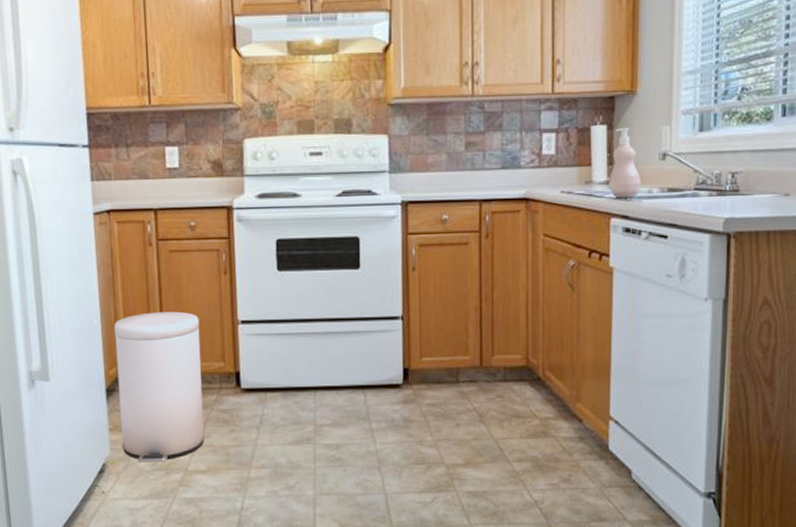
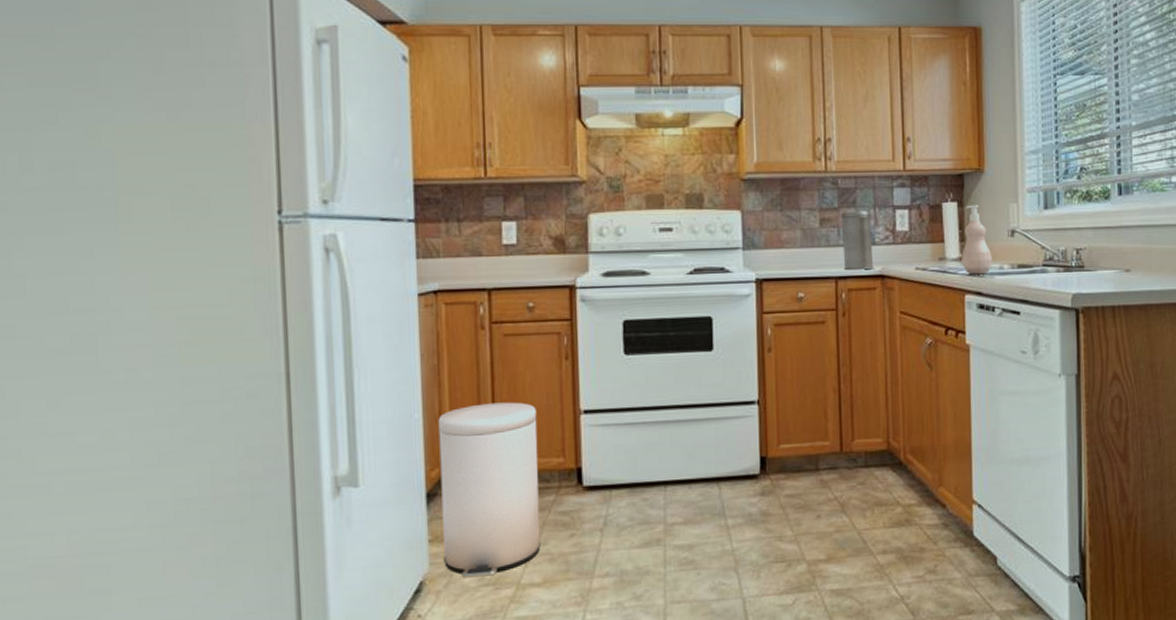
canister: none [486,134,518,194] -> present [840,210,874,271]

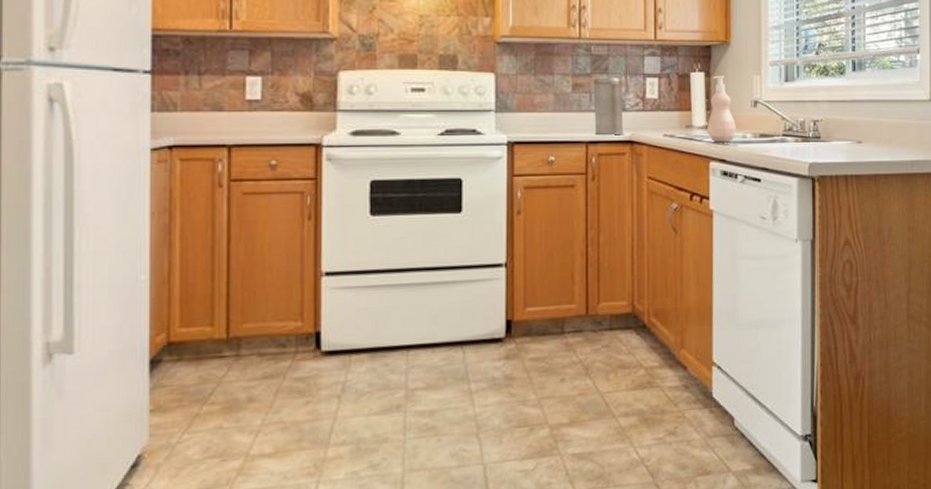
pedal bin: present [438,402,541,578] -> none [166,263,275,451]

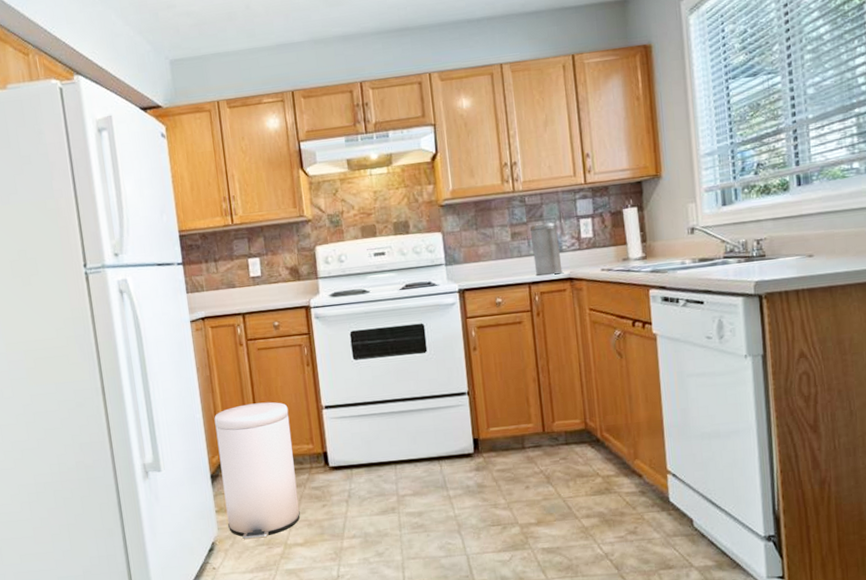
pedal bin: none [166,263,275,451] -> present [214,402,300,540]
soap bottle: present [707,75,736,143] -> none [644,207,674,272]

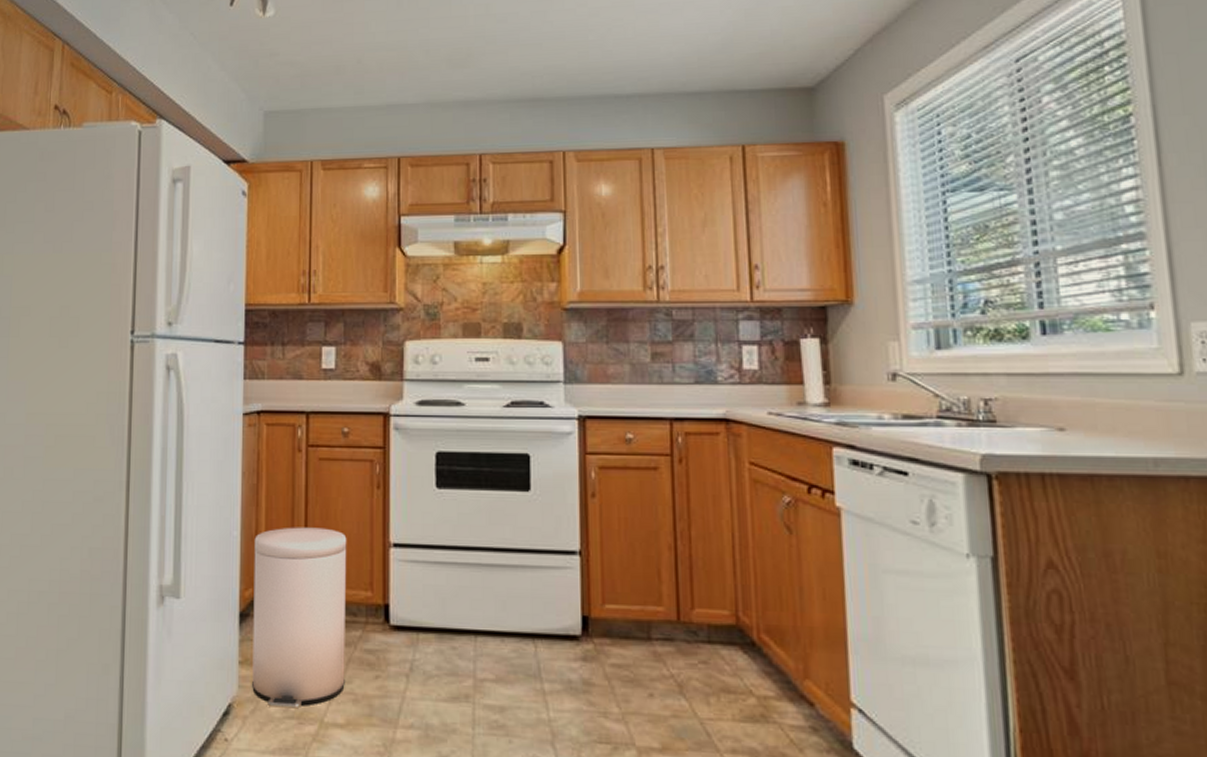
canister: present [529,222,563,277] -> none [675,345,716,412]

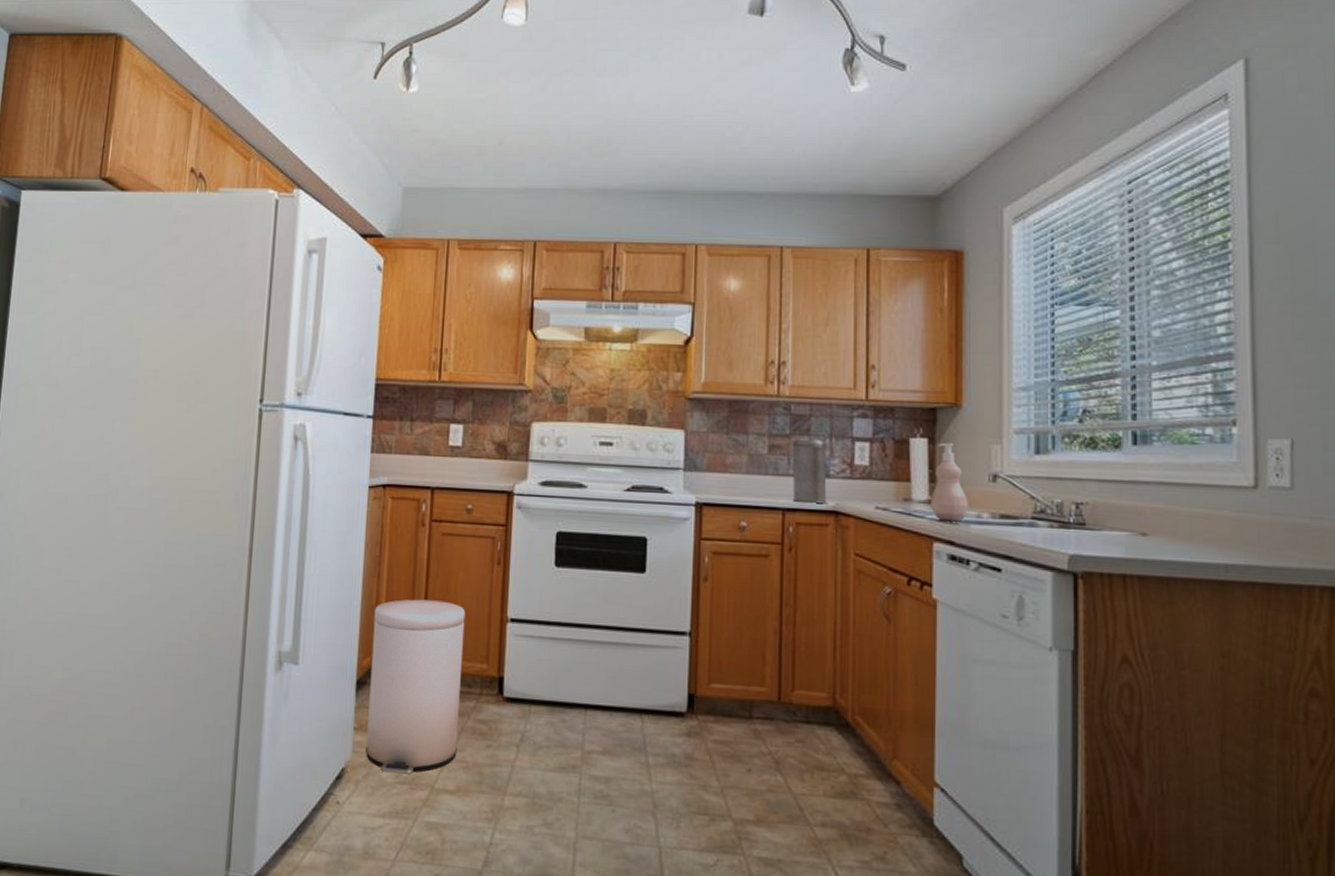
canister: none [675,345,716,412] -> present [792,439,827,504]
soap bottle: none [827,342,868,425] -> present [931,442,968,522]

